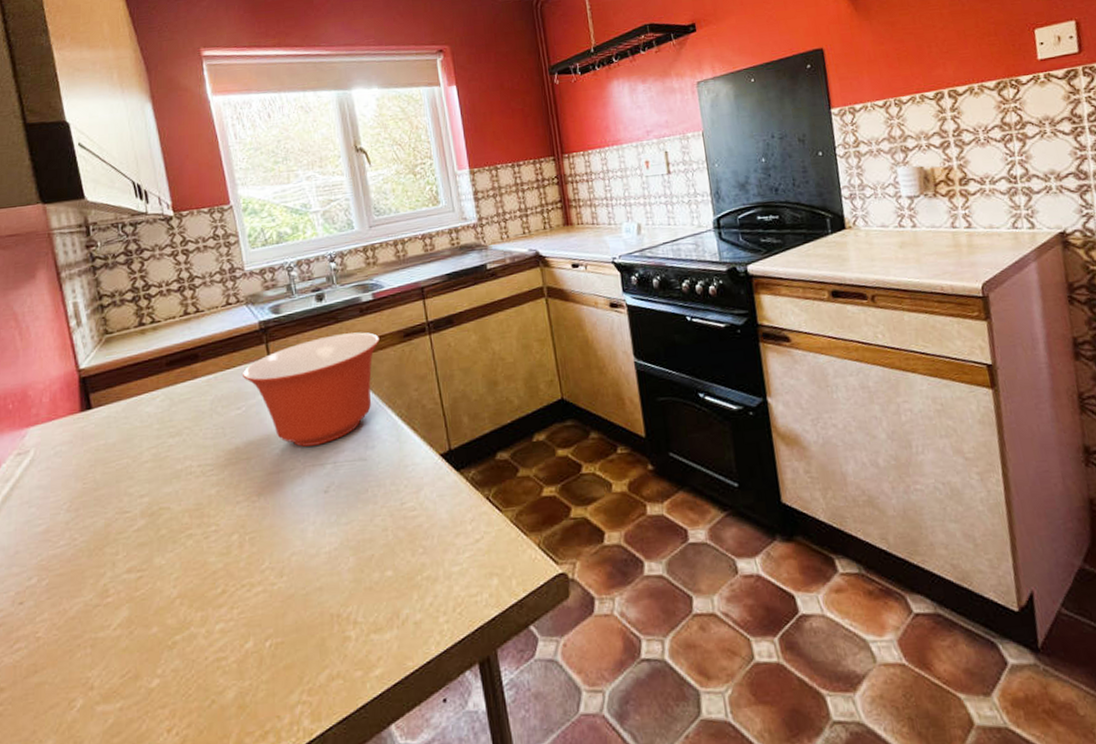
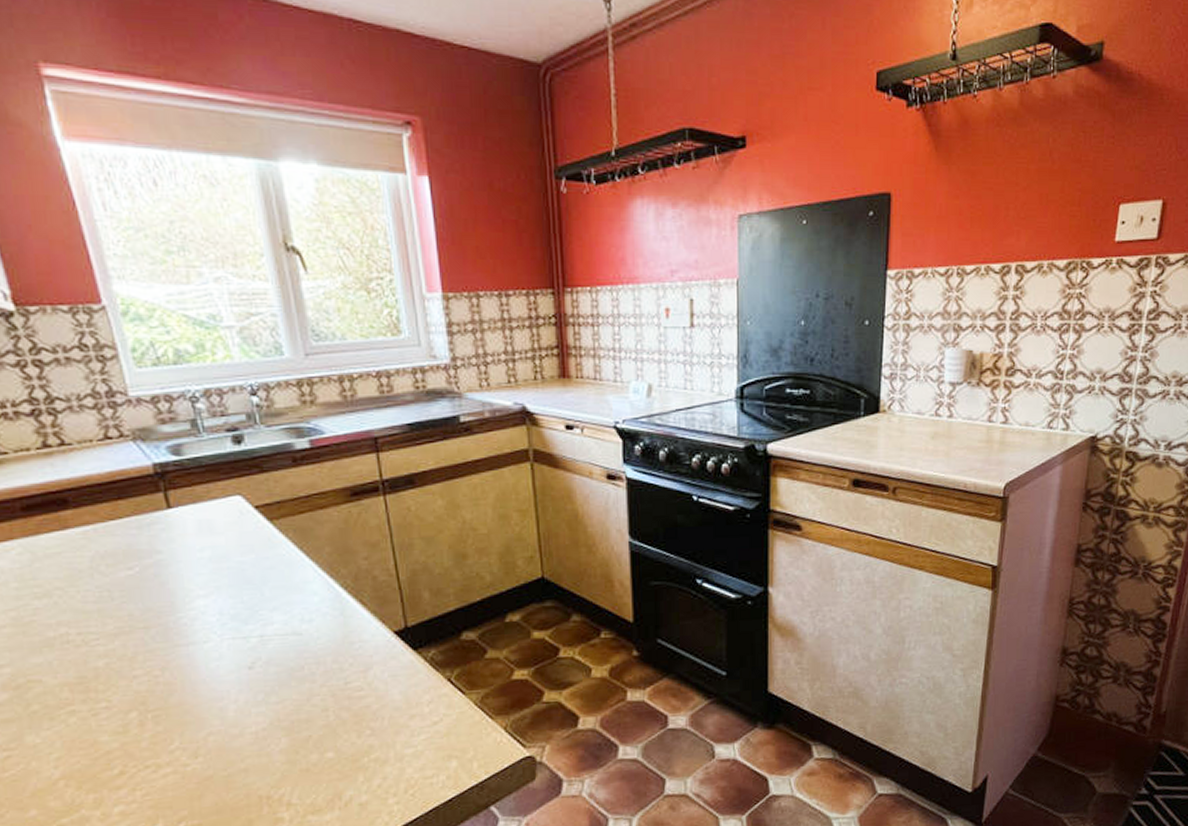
mixing bowl: present [243,332,380,447] -> none [133,486,319,617]

